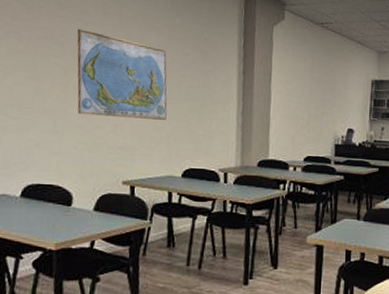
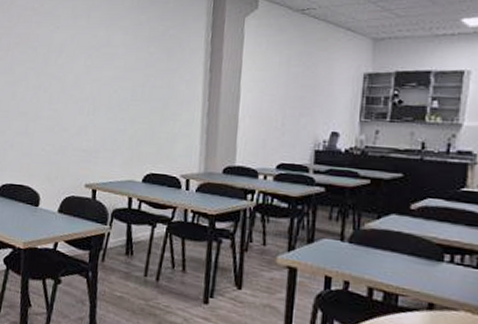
world map: present [77,28,167,120] -> none [47,32,132,122]

